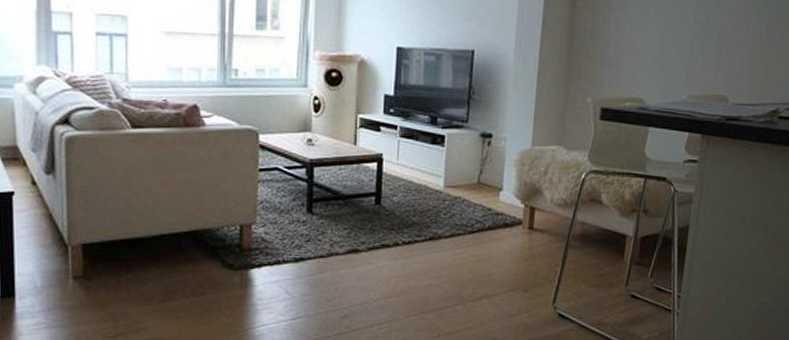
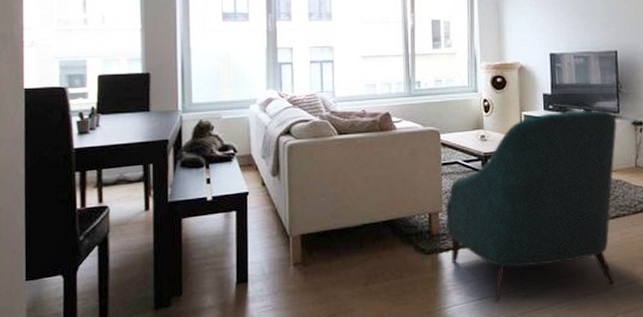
armchair: none [260,117,463,323] -> present [446,110,617,303]

